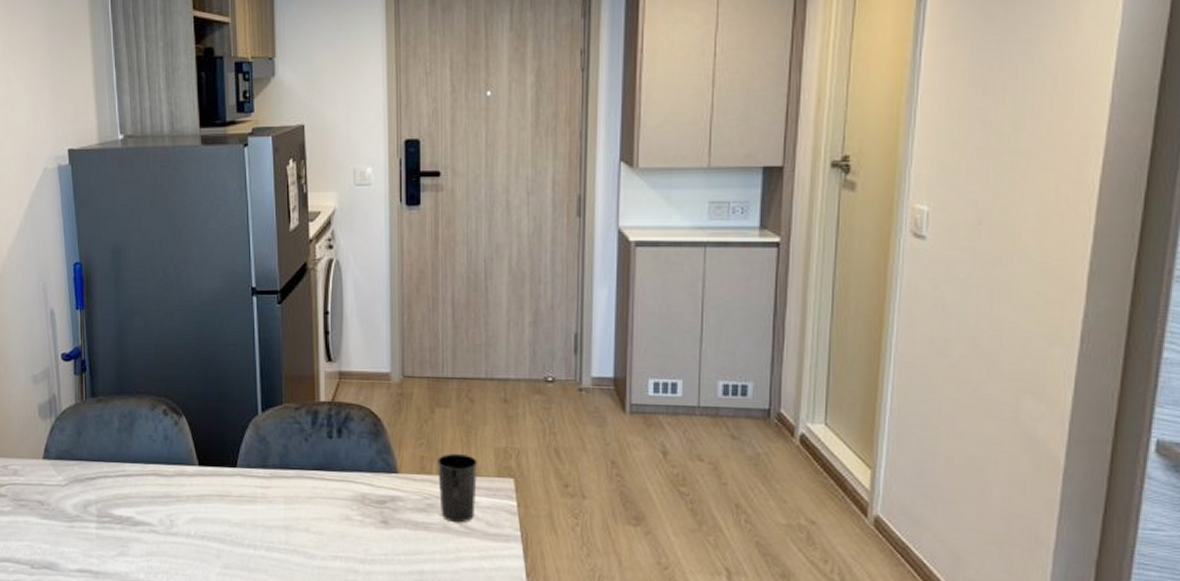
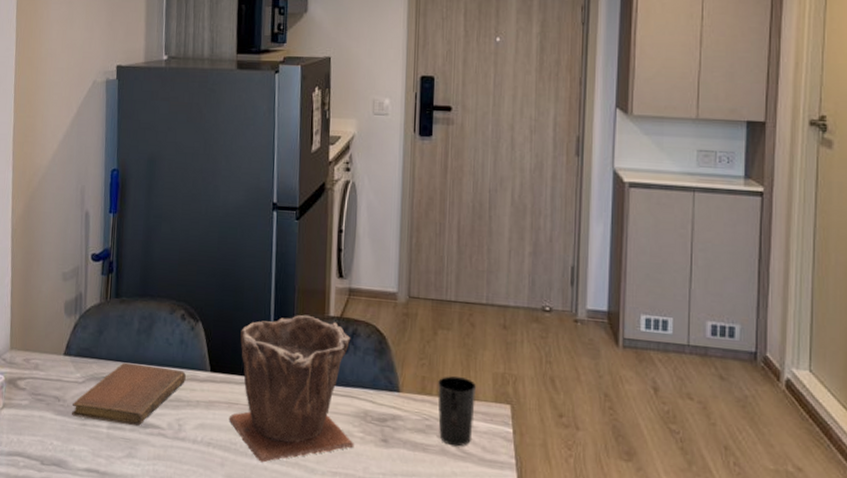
notebook: none [57,462,173,524] -> present [71,362,186,426]
plant pot: none [221,401,354,552] -> present [229,314,355,463]

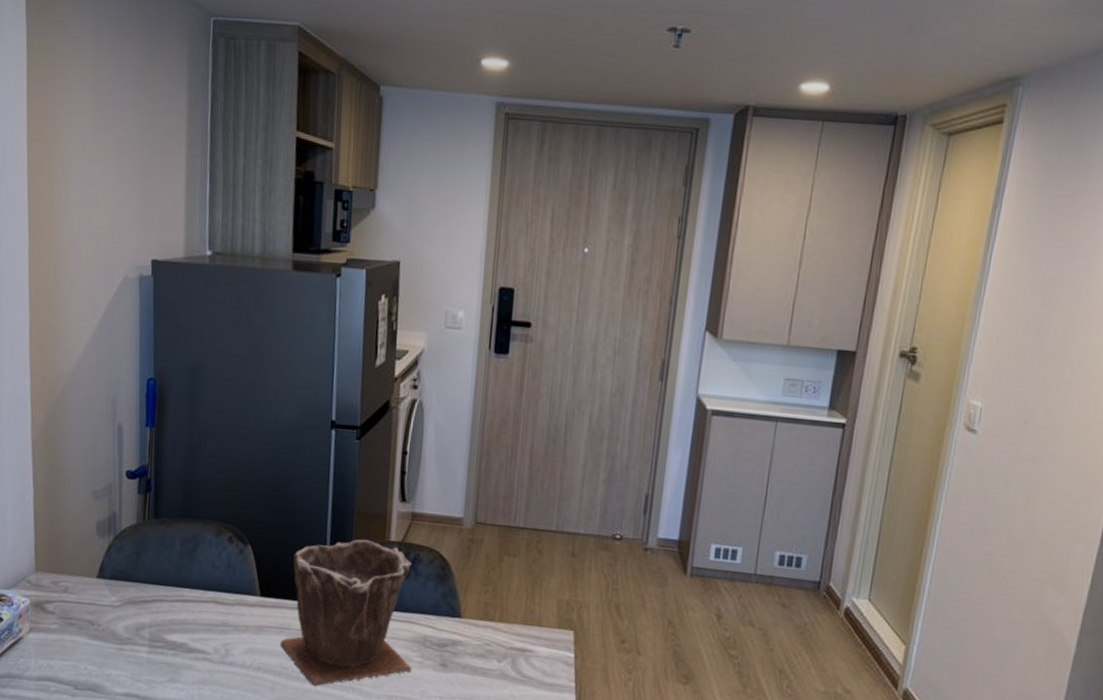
notebook: present [71,362,186,426] -> none [107,586,233,650]
cup: present [437,375,477,447] -> none [499,602,541,671]

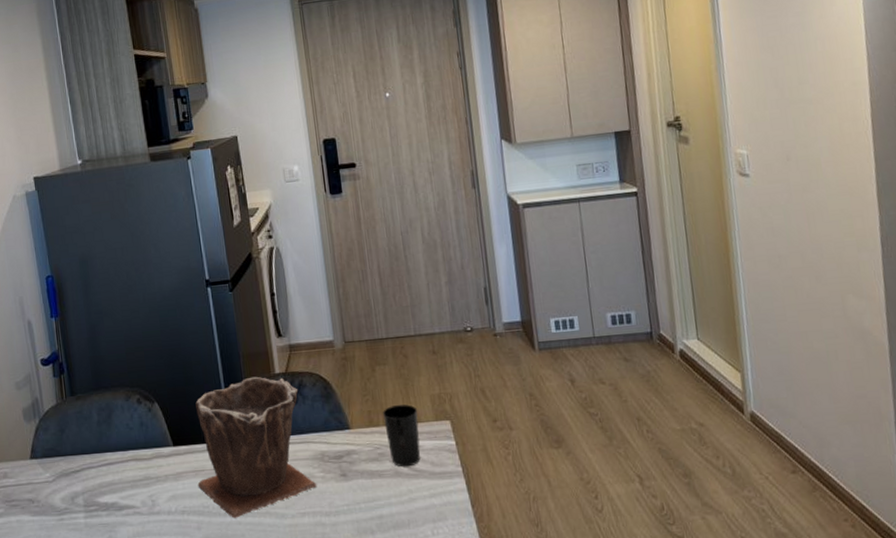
cup: none [499,602,541,671] -> present [383,404,420,467]

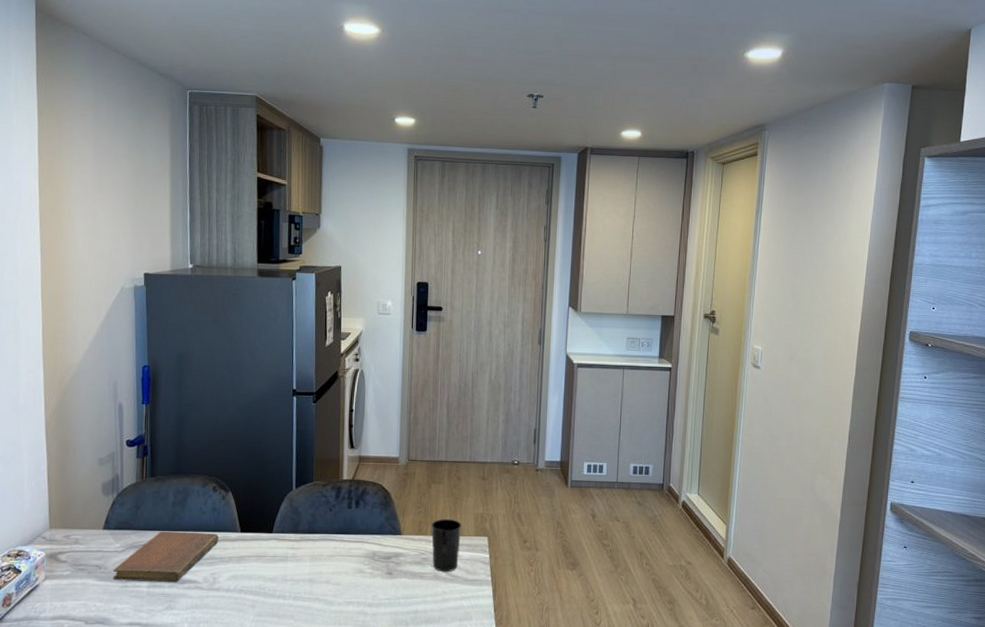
notebook: none [47,451,151,514] -> present [112,531,219,582]
plant pot: present [195,376,317,518] -> none [258,480,365,601]

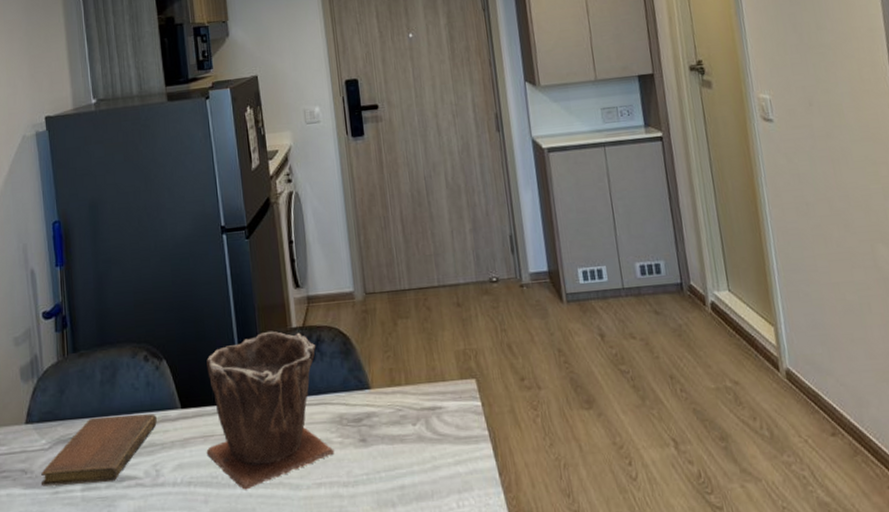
plant pot: none [258,480,365,601] -> present [206,331,335,490]
cup: present [431,518,462,572] -> none [405,361,445,431]

